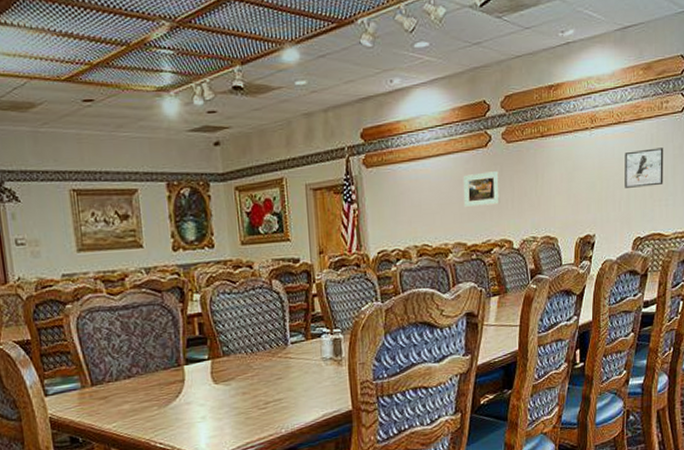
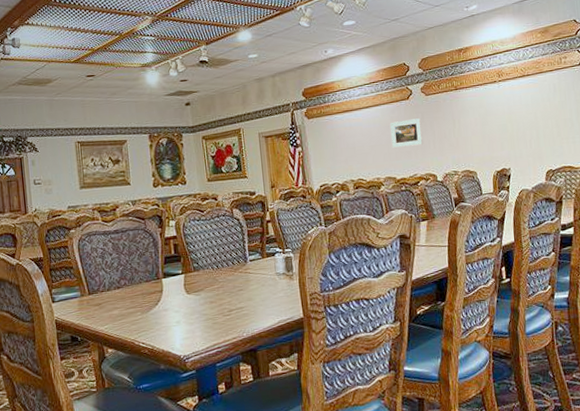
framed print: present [625,148,664,188] -> none [531,95,569,129]

